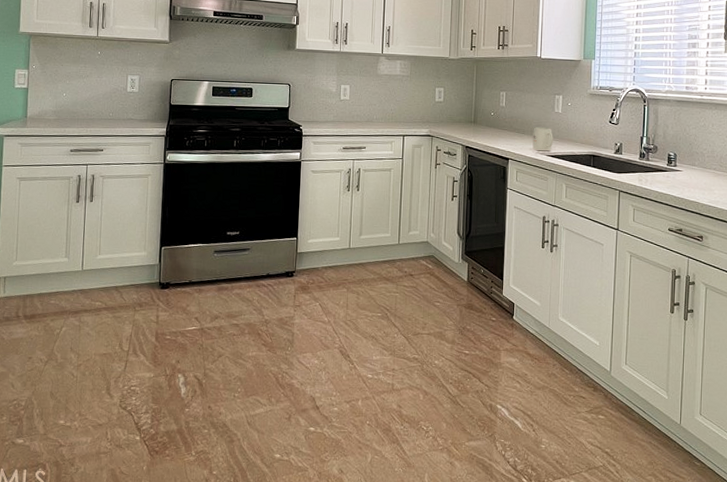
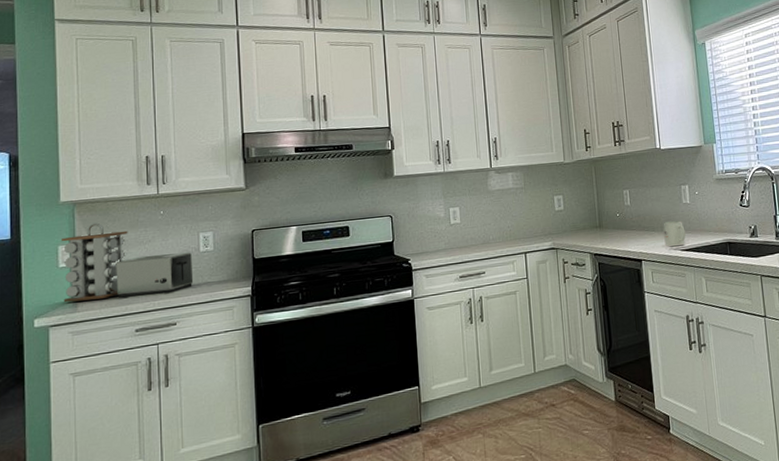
spice rack: none [16,54,71,120] -> present [62,222,128,303]
toaster: none [58,88,120,124] -> present [116,252,194,299]

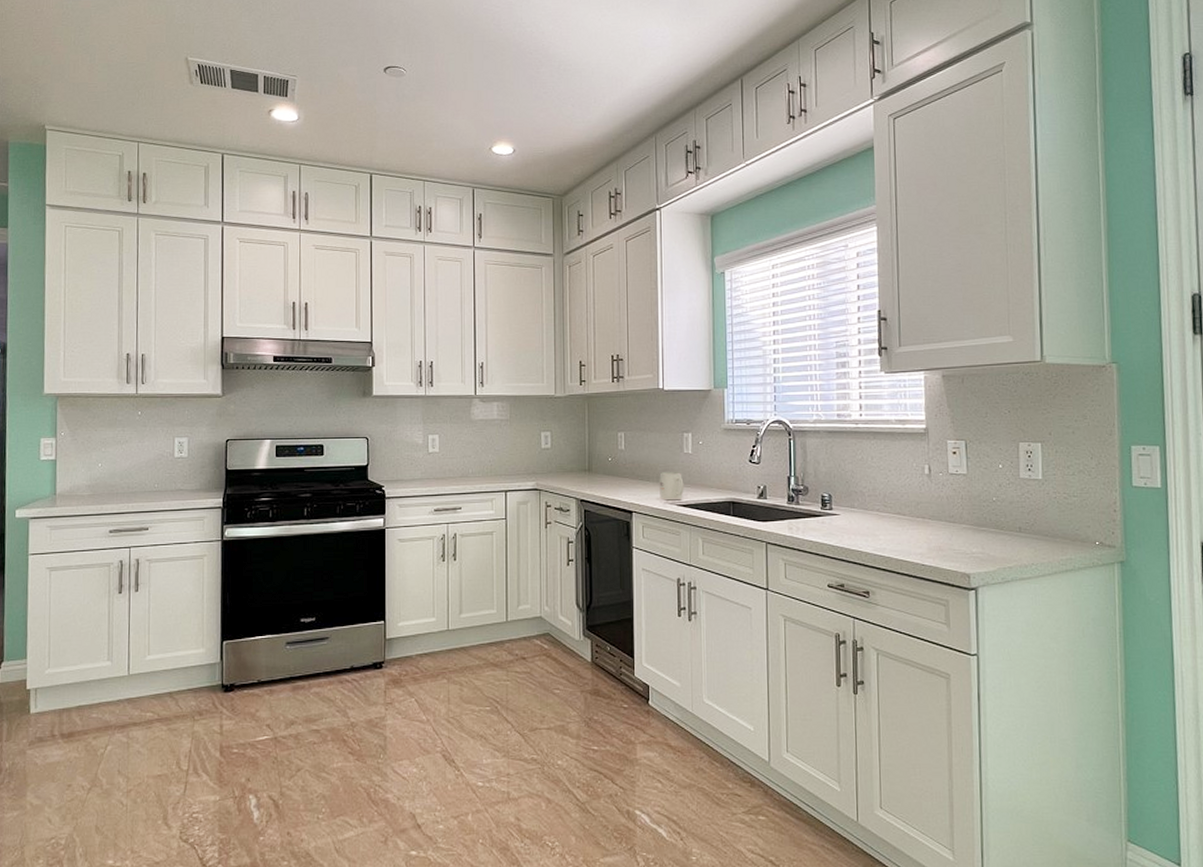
spice rack: present [62,222,128,303] -> none [43,418,107,497]
toaster: present [116,252,194,299] -> none [93,456,167,498]

